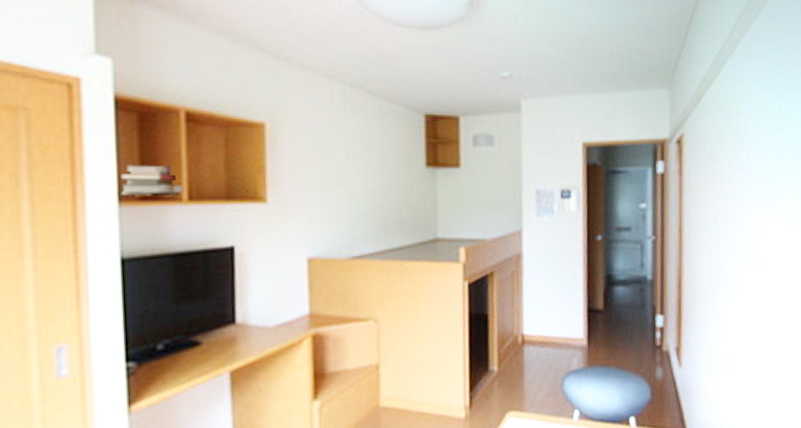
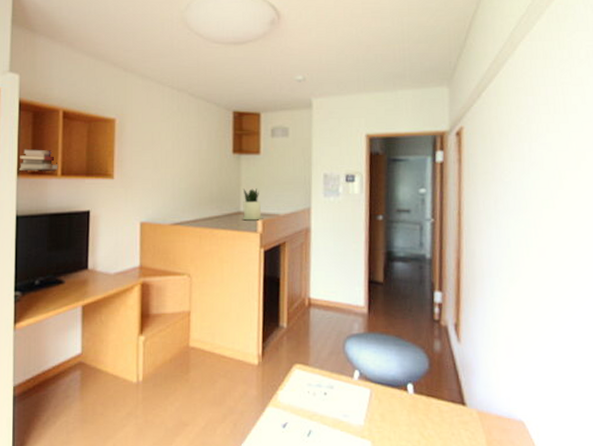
planter: none [440,209,467,249] -> present [242,188,263,221]

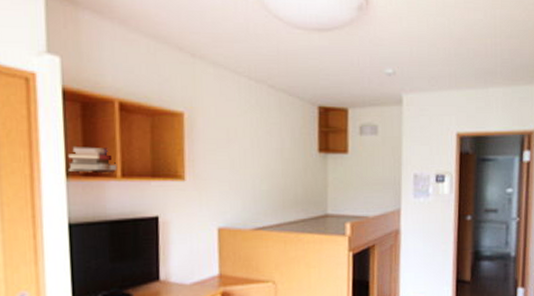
planter: present [242,188,263,221] -> none [329,190,352,224]

